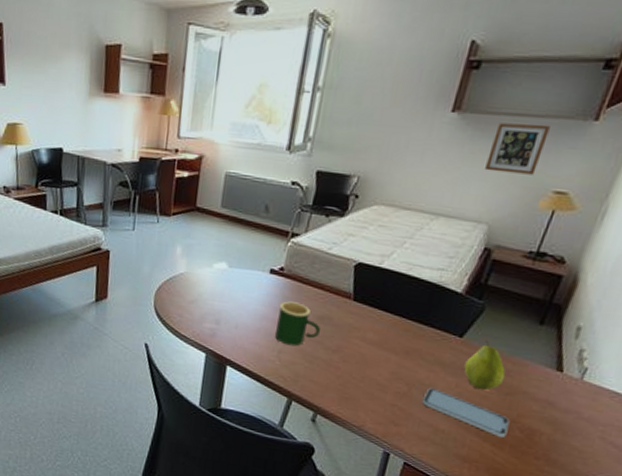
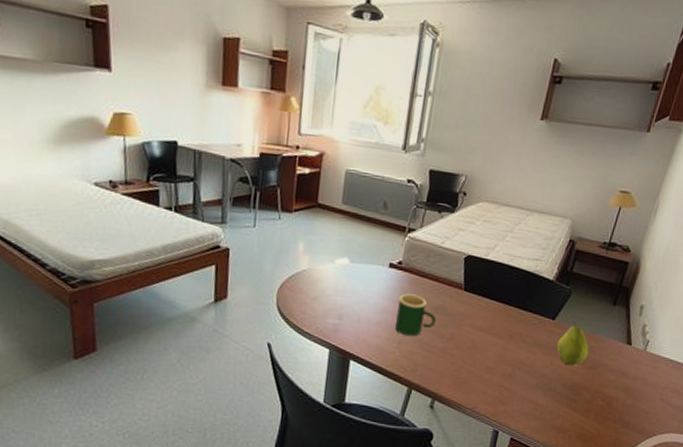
smartphone: present [421,388,510,438] -> none [523,367,594,407]
picture frame: present [484,123,550,175] -> none [567,131,616,177]

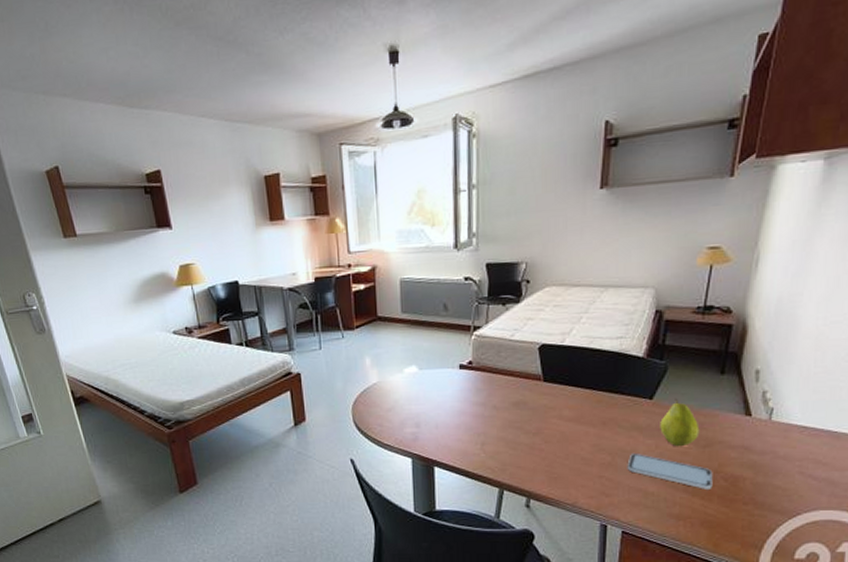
mug: present [395,293,437,337] -> none [475,392,519,436]
smartphone: none [523,367,594,407] -> present [627,454,713,489]

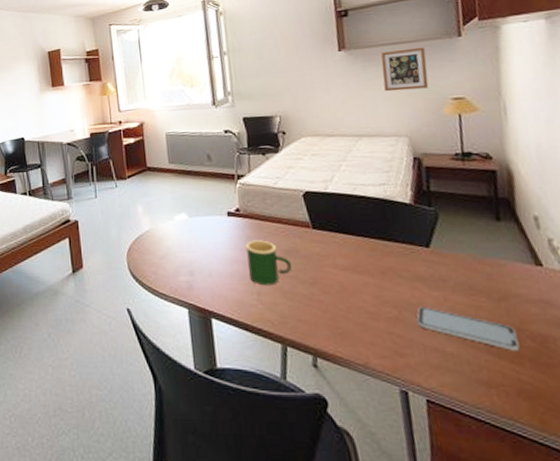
mug: none [475,392,519,436] -> present [246,240,293,286]
picture frame: none [640,187,692,238] -> present [381,47,429,92]
fruit: present [660,398,700,447] -> none [442,246,490,300]

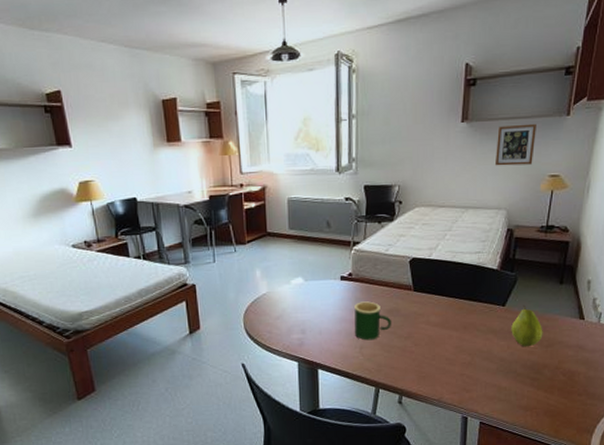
smartphone: present [416,307,520,351] -> none [484,354,554,383]
fruit: none [442,246,490,300] -> present [511,304,543,347]

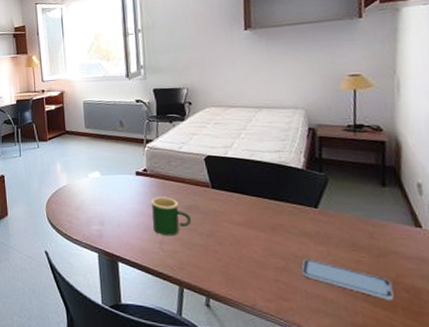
smartphone: none [484,354,554,383] -> present [301,259,394,300]
picture frame: present [494,123,536,166] -> none [284,27,328,68]
fruit: present [511,304,543,347] -> none [328,207,371,255]

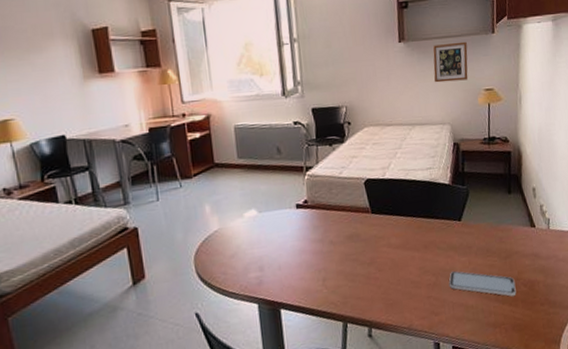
mug: present [151,197,192,236] -> none [313,228,354,272]
picture frame: none [284,27,328,68] -> present [433,41,469,83]

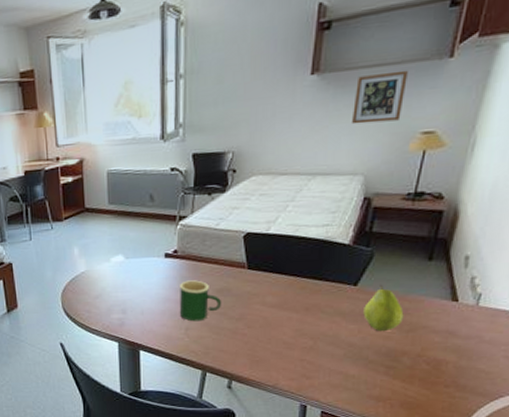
mug: none [313,228,354,272] -> present [180,280,222,322]
smartphone: present [449,271,517,297] -> none [328,338,415,372]
fruit: none [469,217,500,261] -> present [363,284,404,332]

